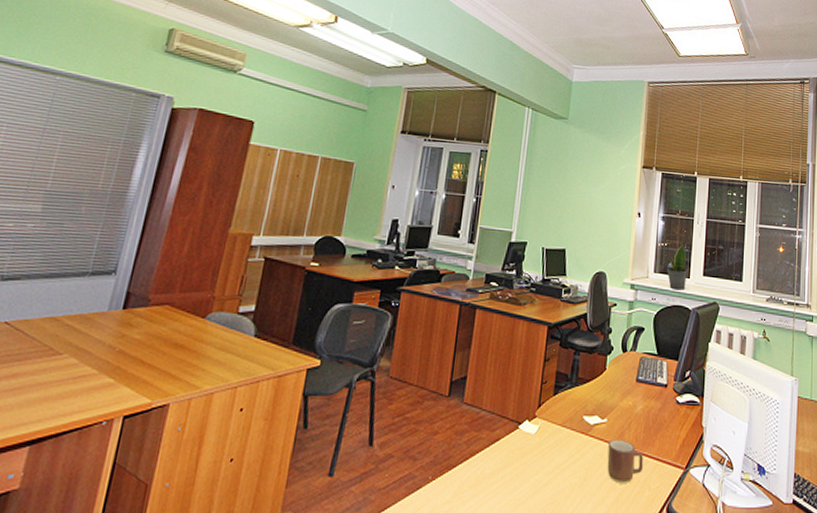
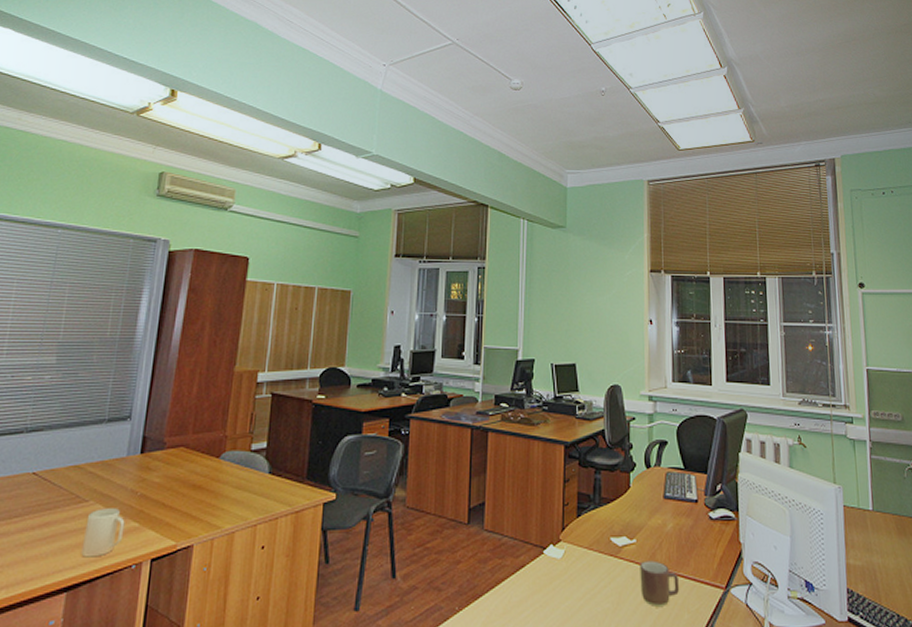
mug: none [49,362,100,412] -> present [81,508,125,558]
potted plant: present [666,244,688,291] -> none [685,349,709,399]

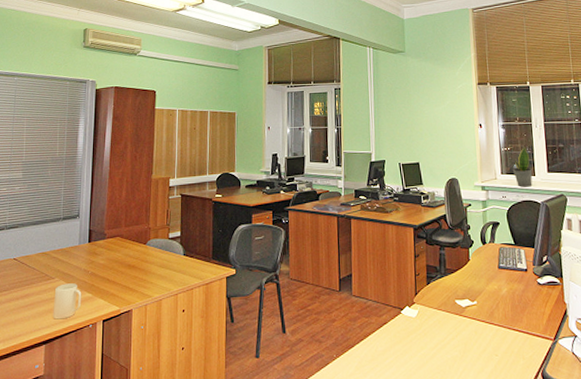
mug: present [640,560,679,606] -> none [481,318,515,354]
potted plant: none [685,349,709,399] -> present [512,146,533,187]

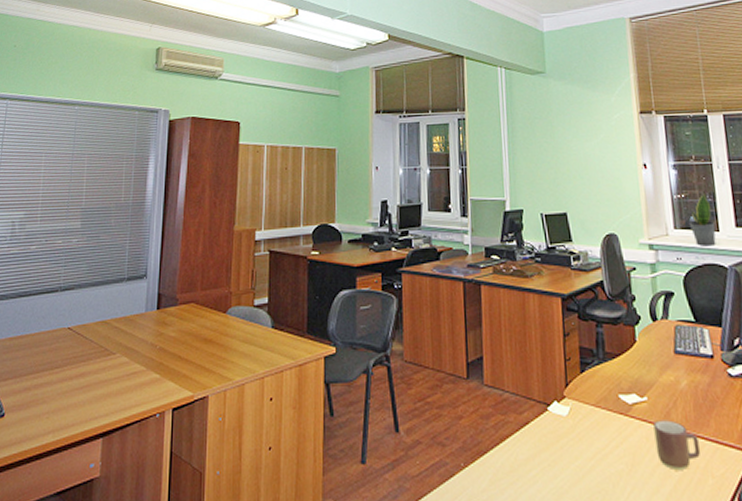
mug: present [53,283,82,320] -> none [112,360,148,406]
mug: none [481,318,515,354] -> present [653,420,700,469]

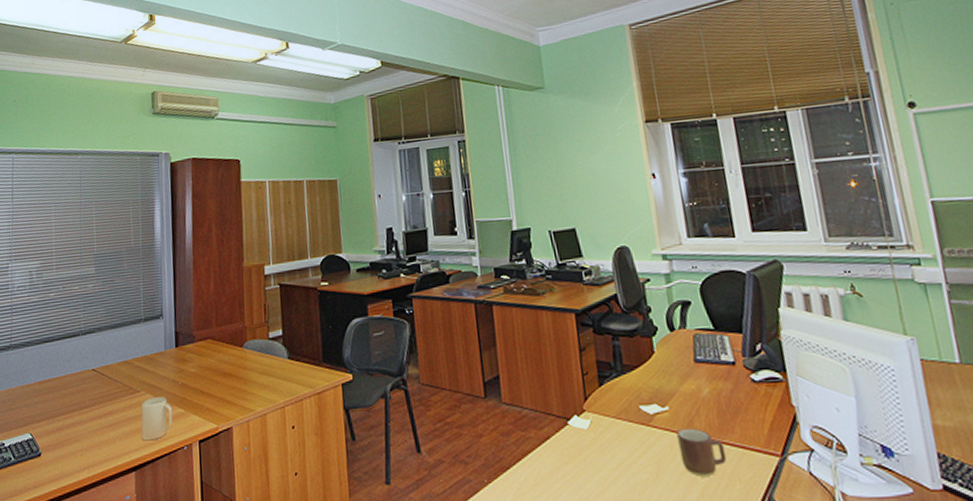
mug: none [112,360,148,406] -> present [140,397,173,441]
potted plant: present [688,193,716,246] -> none [702,199,733,254]

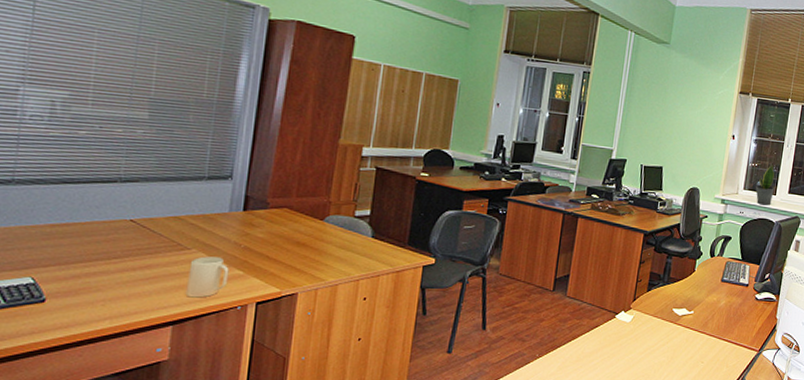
mug: present [677,428,726,476] -> none [691,327,723,361]
potted plant: none [702,199,733,254] -> present [755,165,775,206]

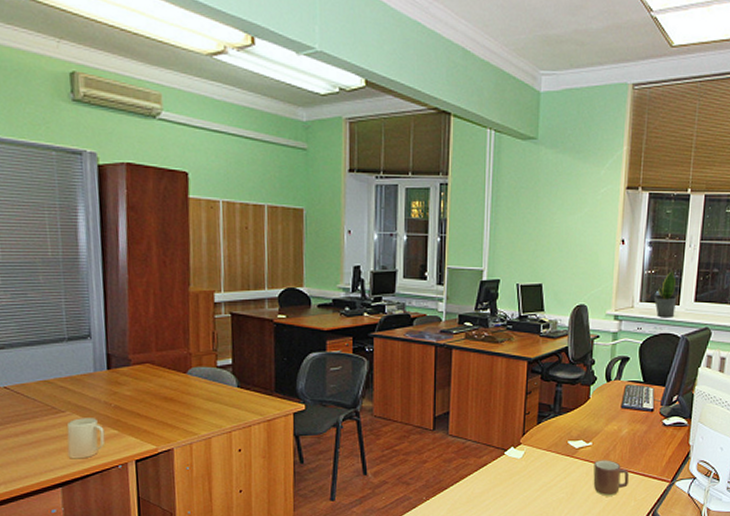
mug: none [691,327,723,361] -> present [593,460,629,496]

